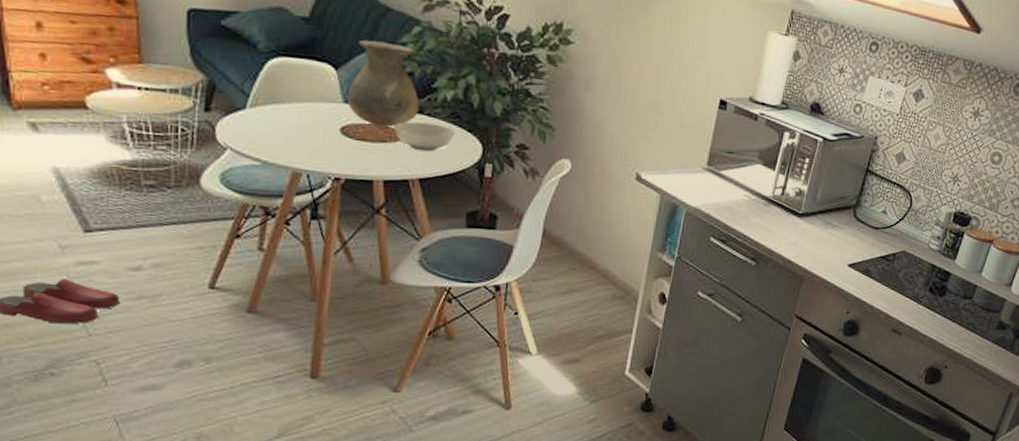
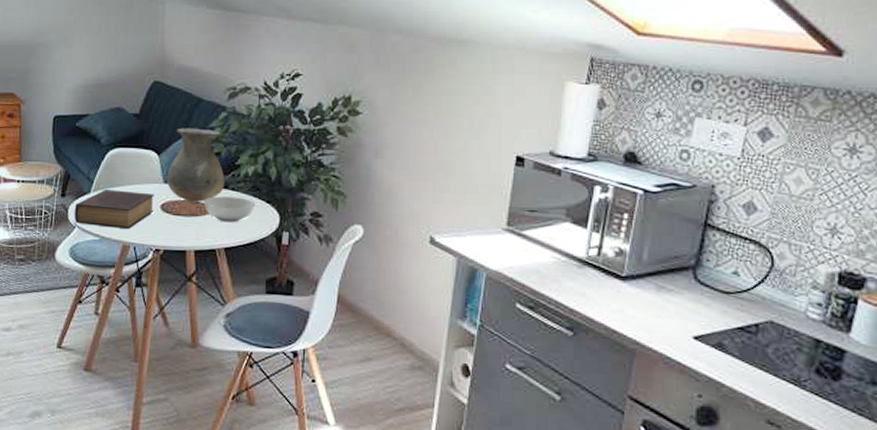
book: none [224,106,332,153] -> present [74,190,154,229]

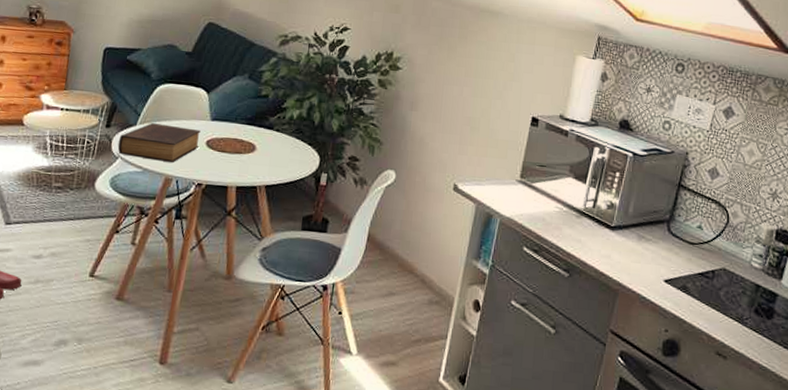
vase: present [166,128,225,202] -> none [213,69,271,141]
bowl: present [203,196,256,223] -> none [248,136,298,162]

